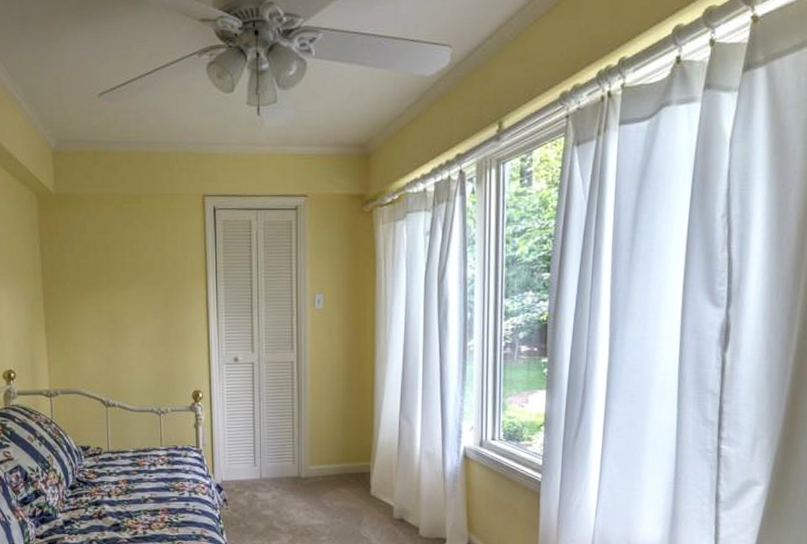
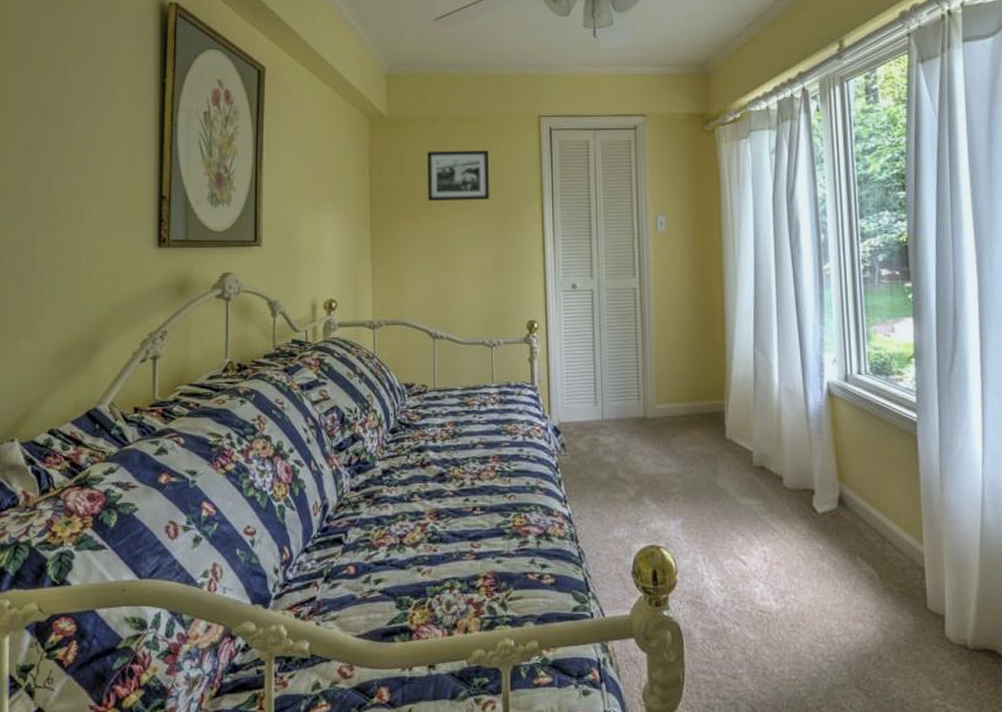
picture frame: none [95,228,157,278] -> present [426,150,490,201]

